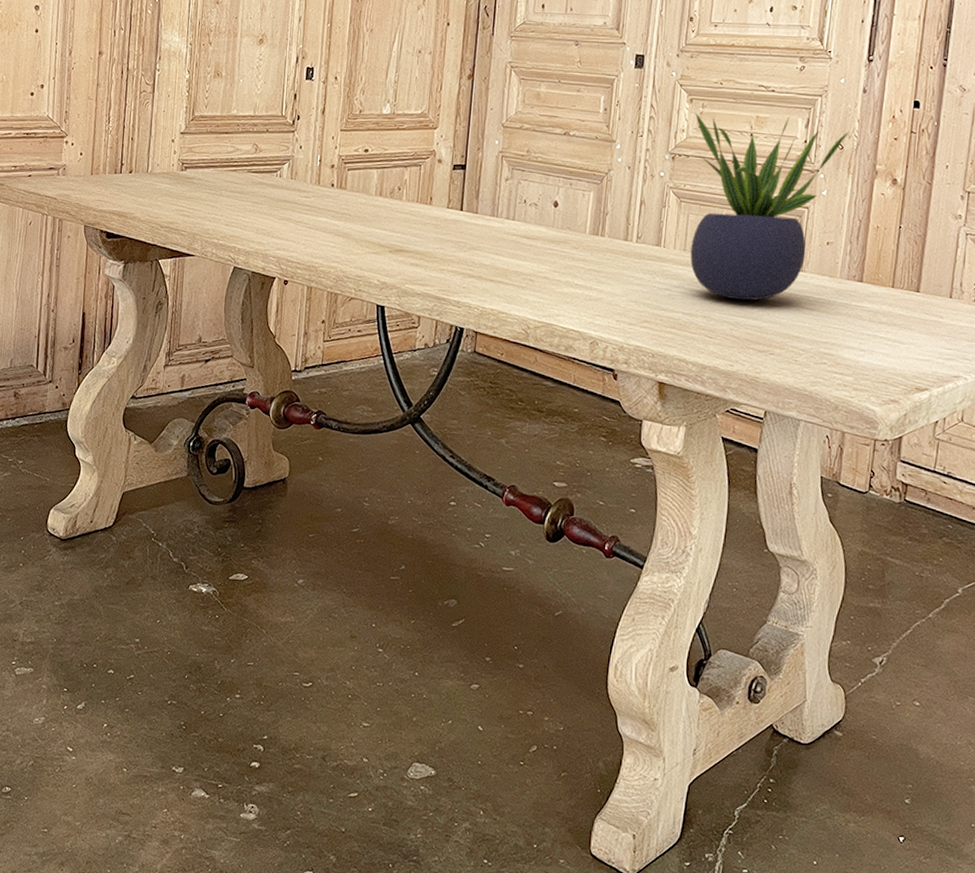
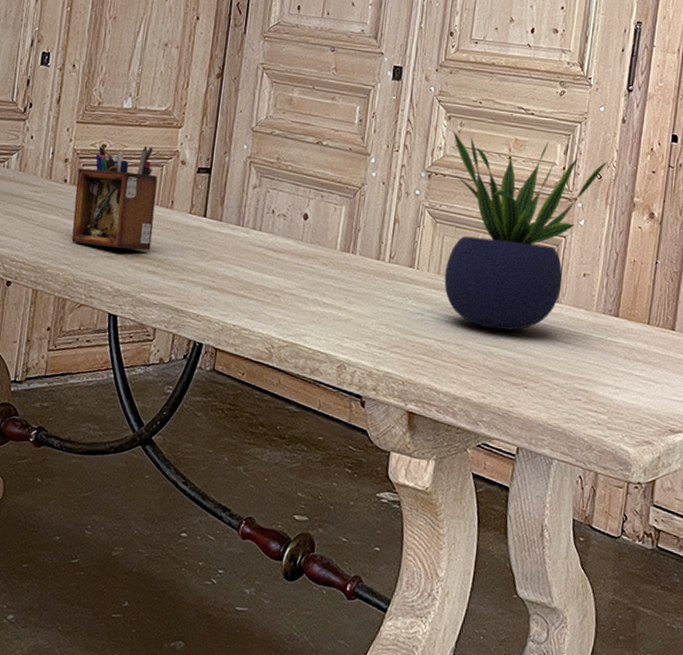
desk organizer: none [340,147,417,245] -> present [71,145,158,251]

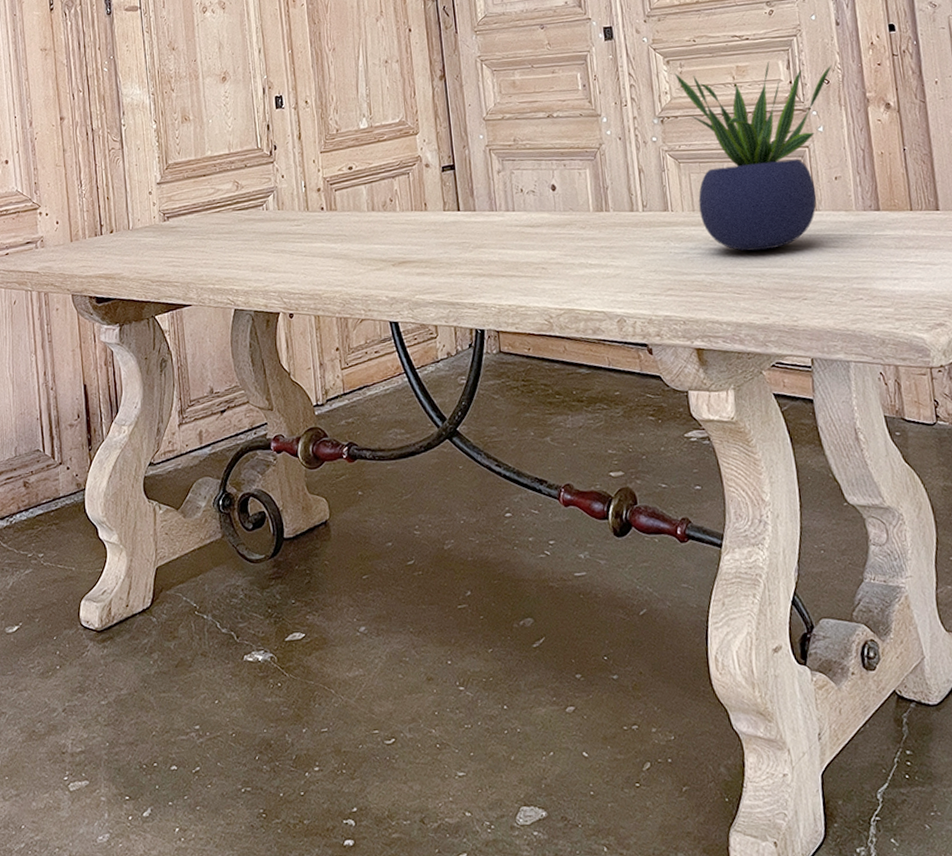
desk organizer: present [71,145,158,251] -> none [331,158,415,264]

